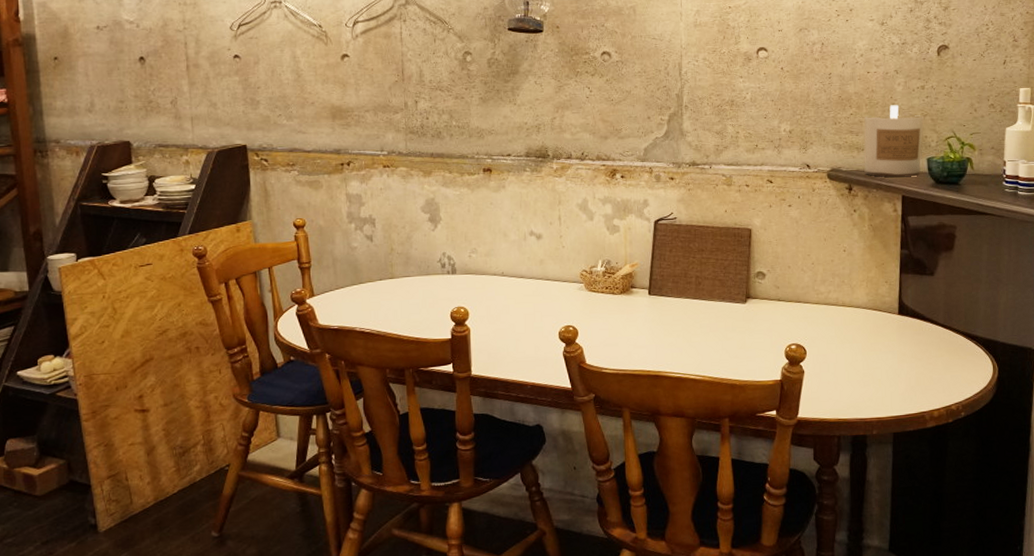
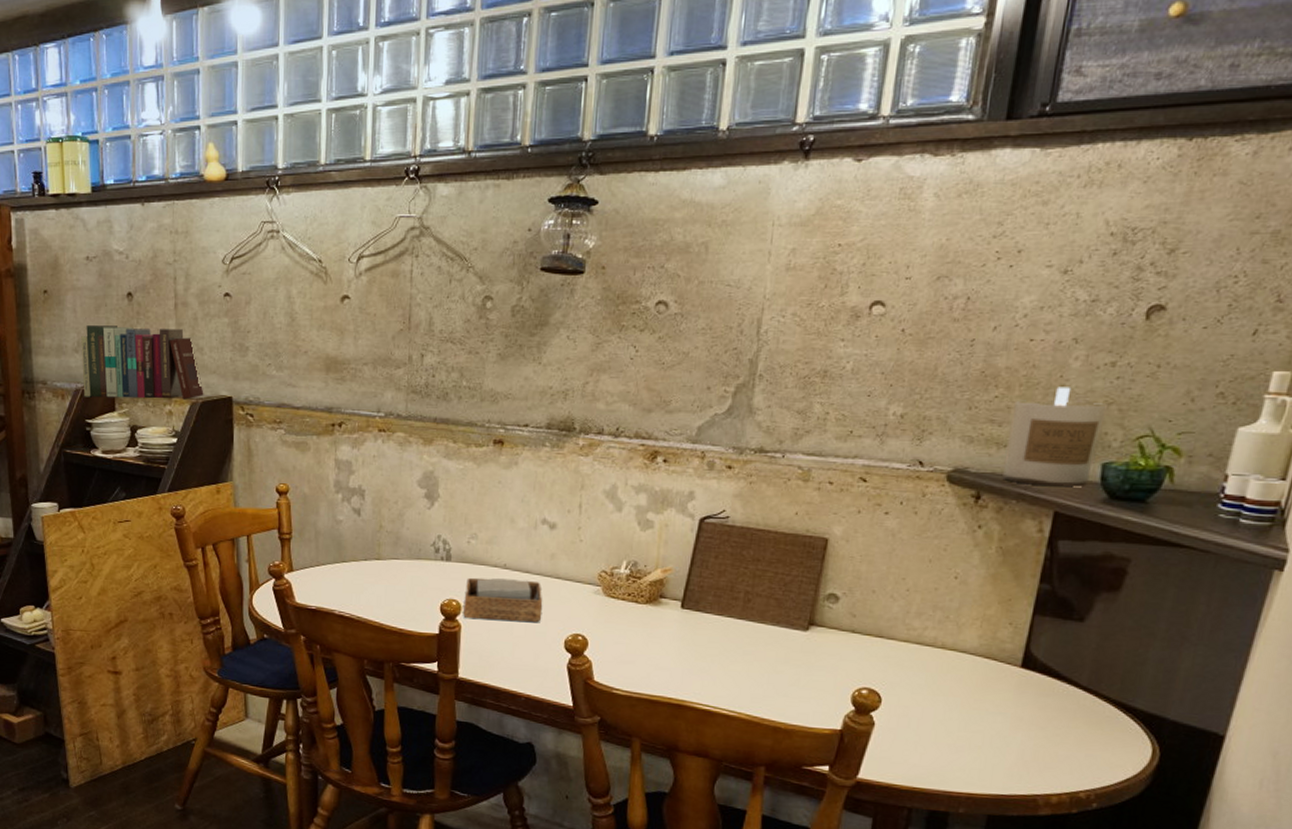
books: none [94,87,219,153] -> present [81,325,204,400]
napkin holder: none [470,284,538,322] -> present [463,577,543,623]

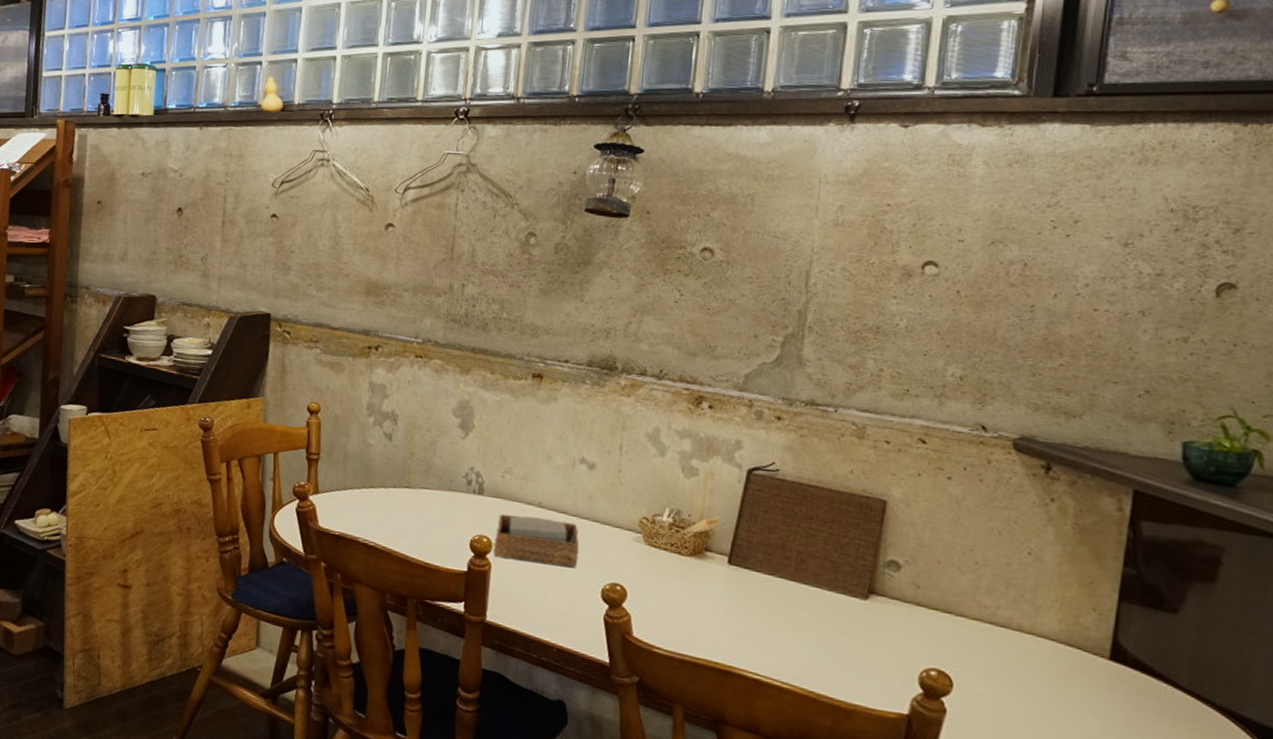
books: present [81,325,204,400] -> none [125,236,243,313]
candle: present [1002,387,1109,488] -> none [1074,359,1184,466]

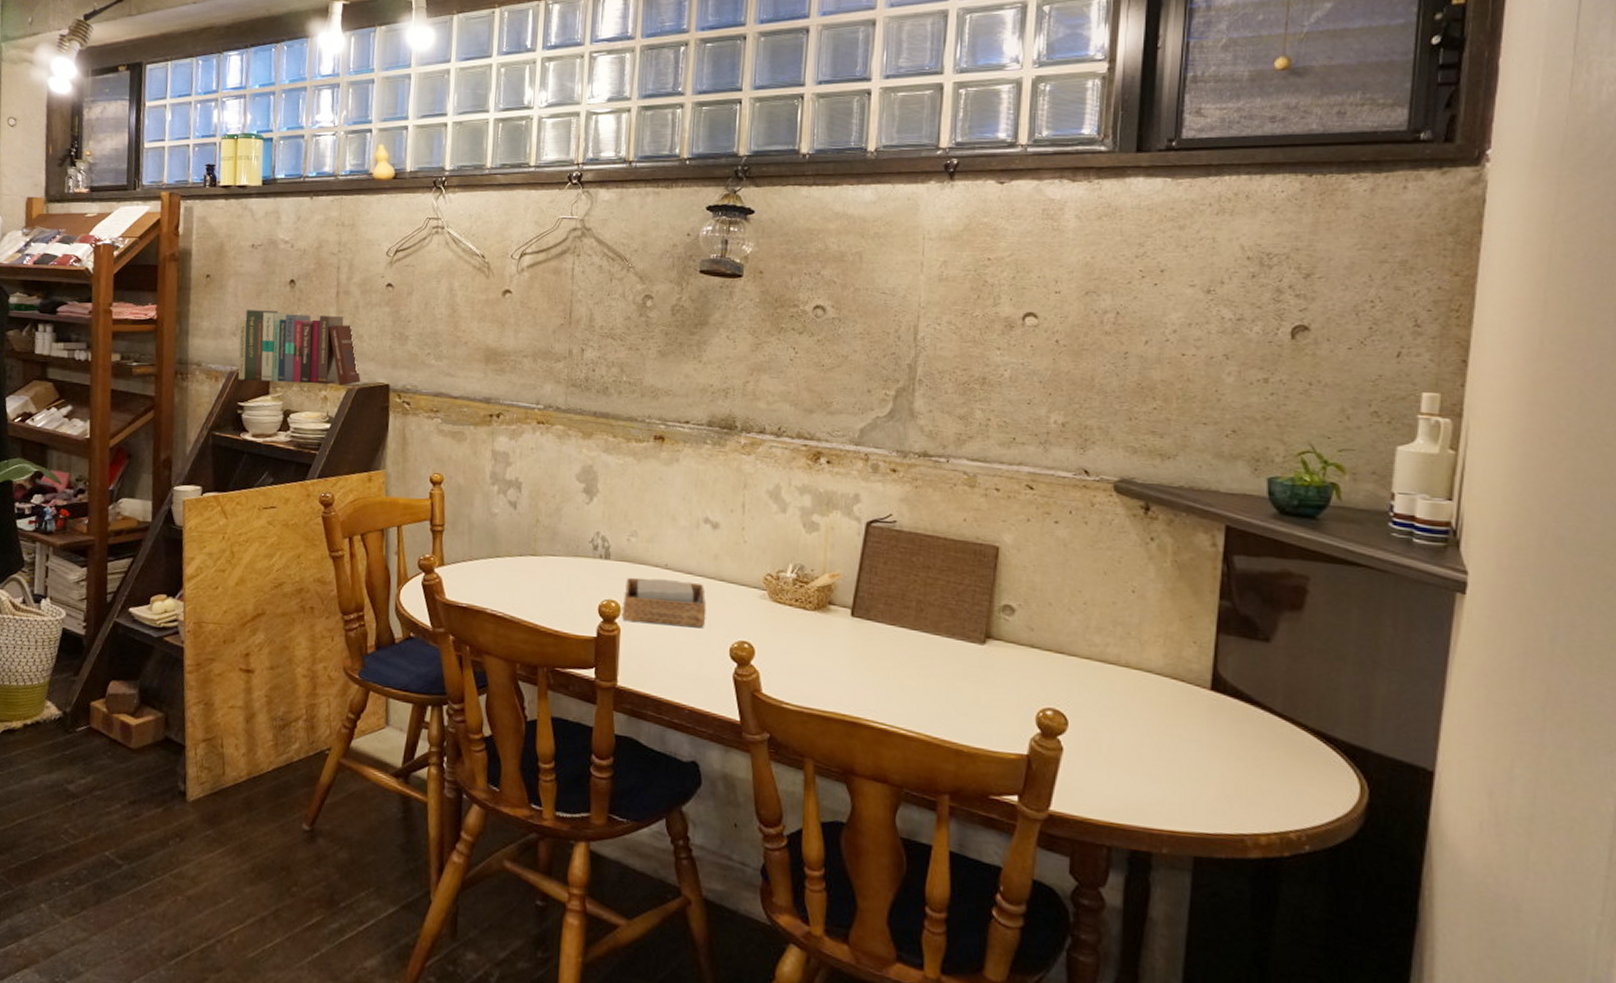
books: none [125,236,243,313] -> present [238,310,361,386]

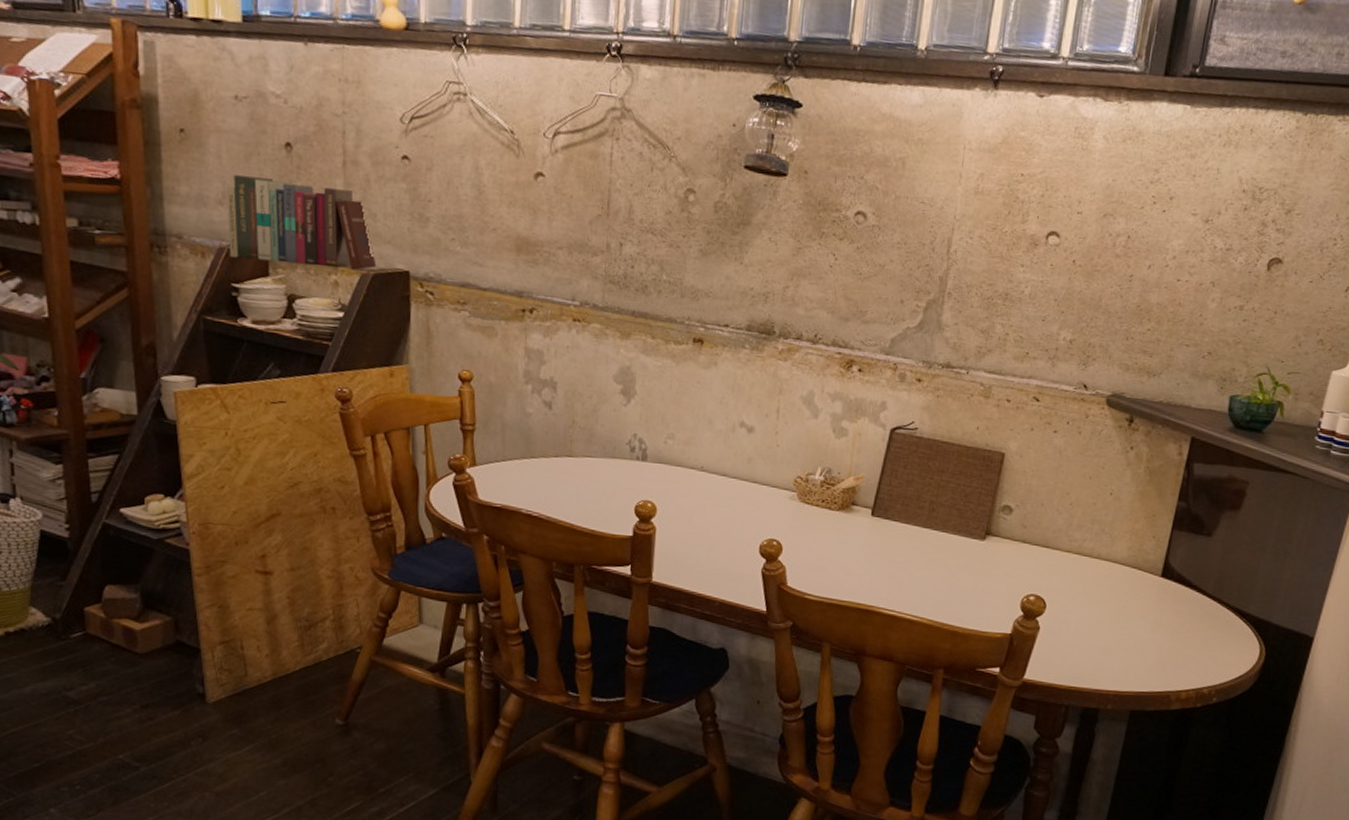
napkin holder: present [622,577,707,628] -> none [658,478,740,527]

